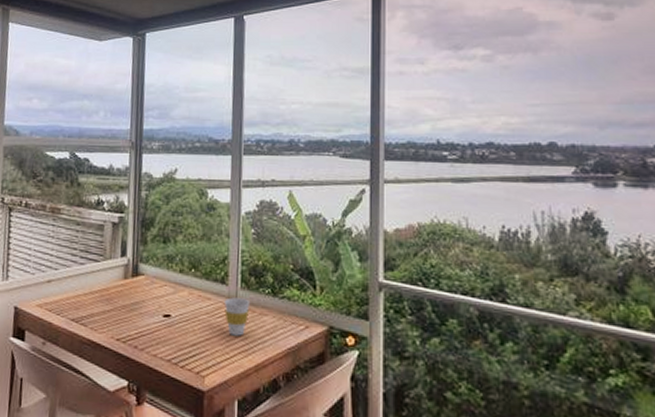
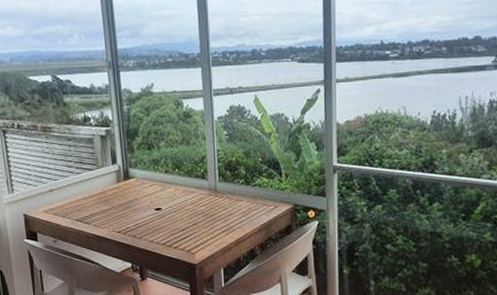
cup: present [223,297,251,336] -> none [205,189,228,219]

